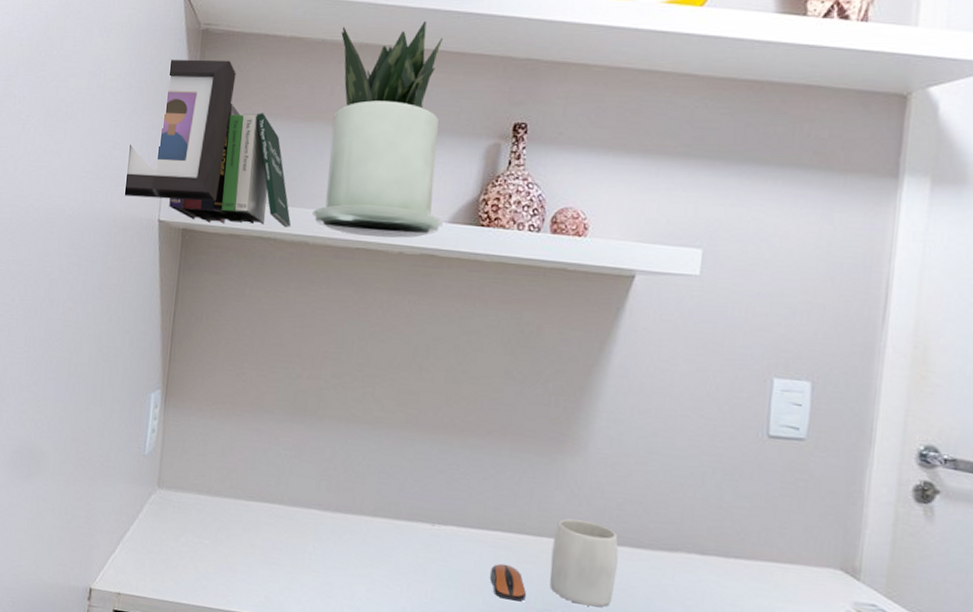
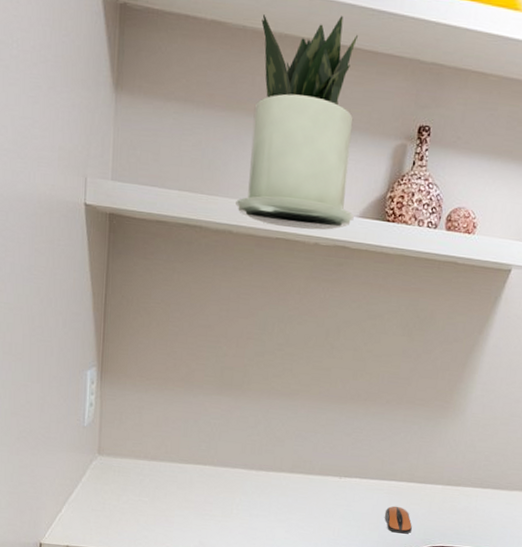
picture frame: present [125,59,236,202] -> none [48,33,157,188]
books: present [169,104,291,228] -> none [95,87,216,217]
mug: present [550,518,619,607] -> none [430,468,484,535]

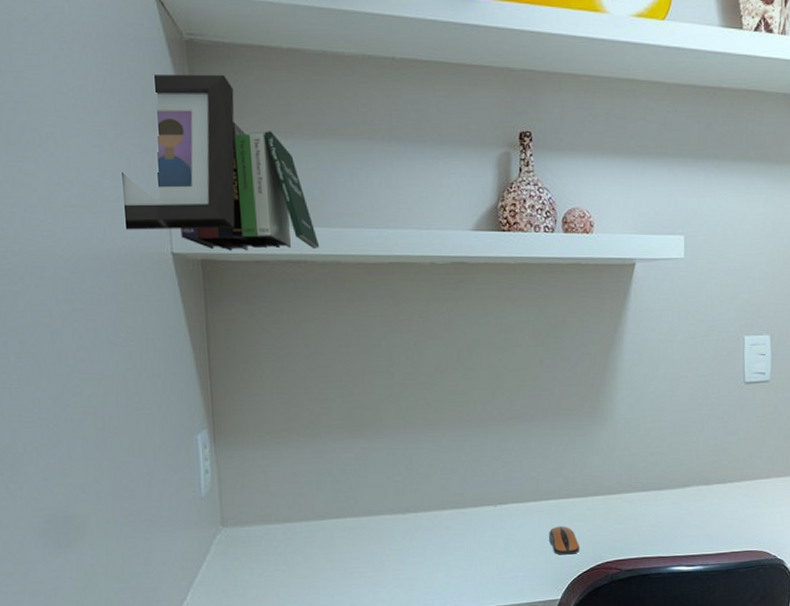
picture frame: none [48,33,157,188] -> present [122,73,235,230]
books: none [95,87,216,217] -> present [181,122,320,251]
planter: present [235,15,359,230] -> none [340,32,468,251]

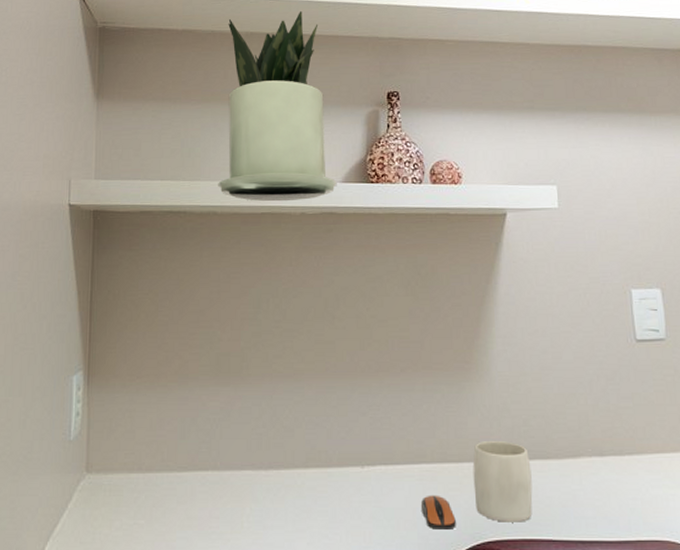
picture frame: present [122,73,235,230] -> none [33,53,135,185]
books: present [181,122,320,251] -> none [78,92,199,203]
planter: none [340,32,468,251] -> present [218,11,337,202]
mug: none [595,476,647,545] -> present [472,440,533,522]

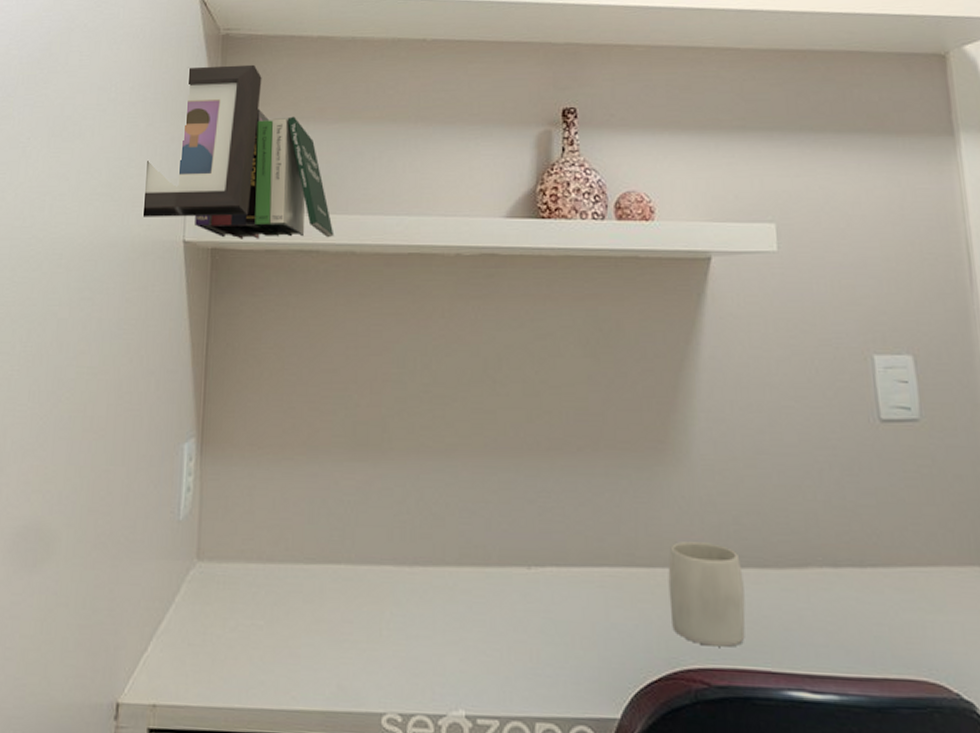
picture frame: none [33,53,135,185] -> present [144,64,262,217]
books: none [78,92,199,203] -> present [195,109,334,239]
planter: present [218,11,337,202] -> none [357,13,500,240]
computer mouse: present [420,495,456,530] -> none [601,606,647,652]

